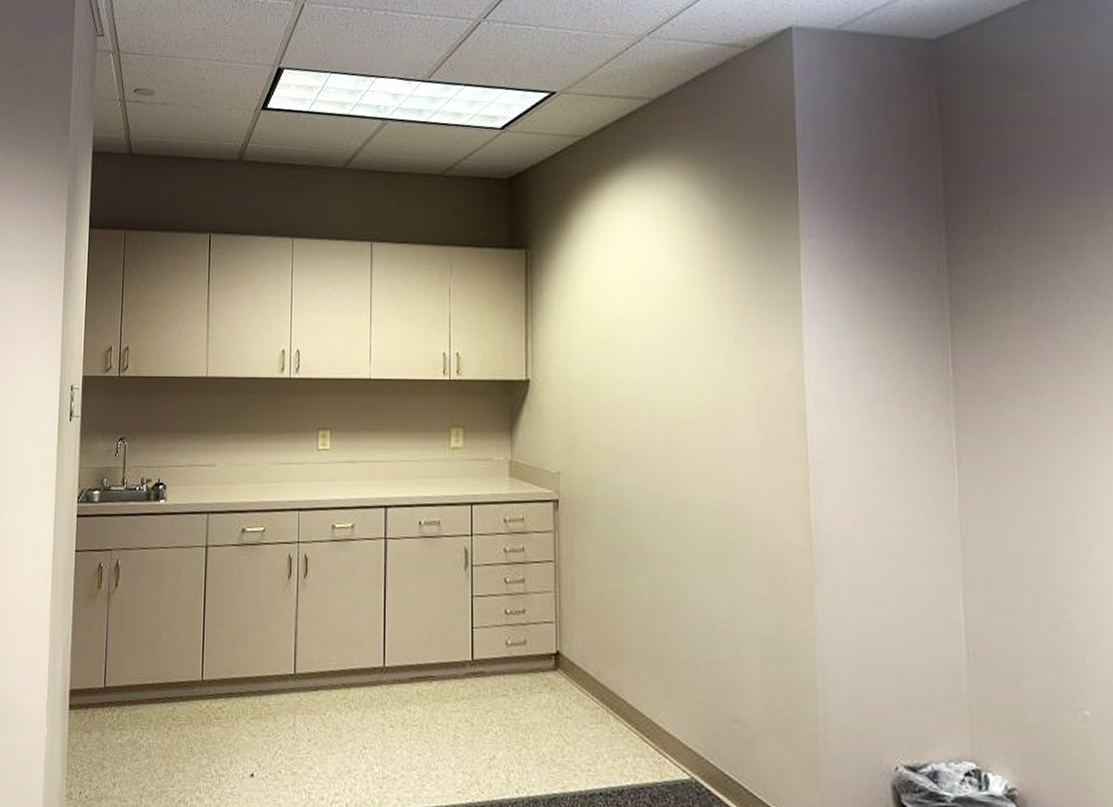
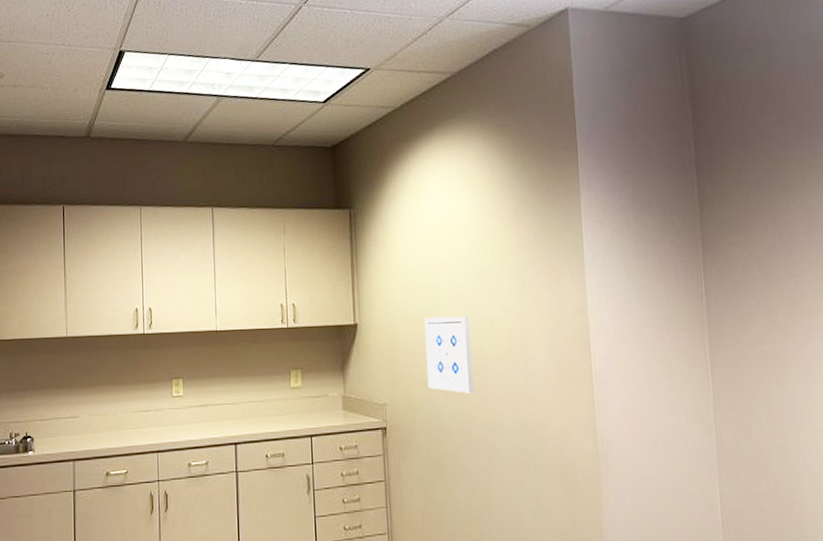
wall art: none [607,377,664,467] -> present [424,316,475,394]

